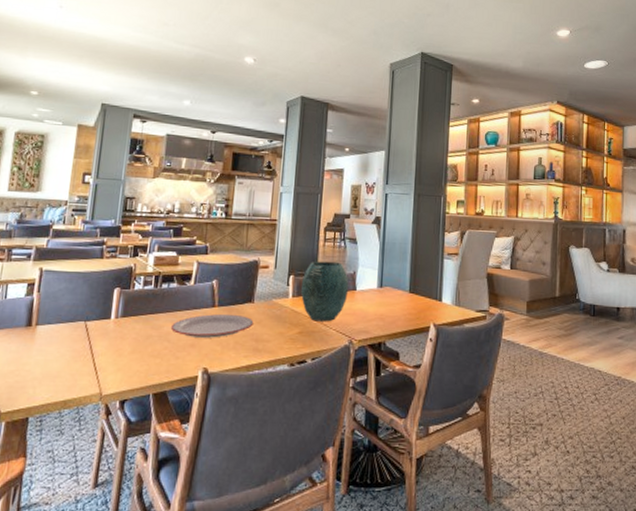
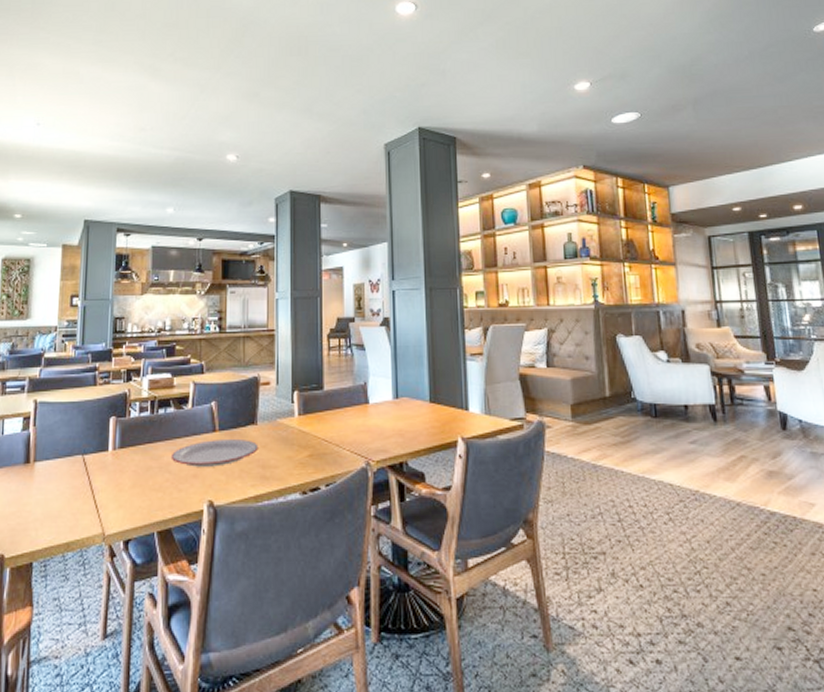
vase: present [301,261,349,322] -> none [308,372,360,442]

